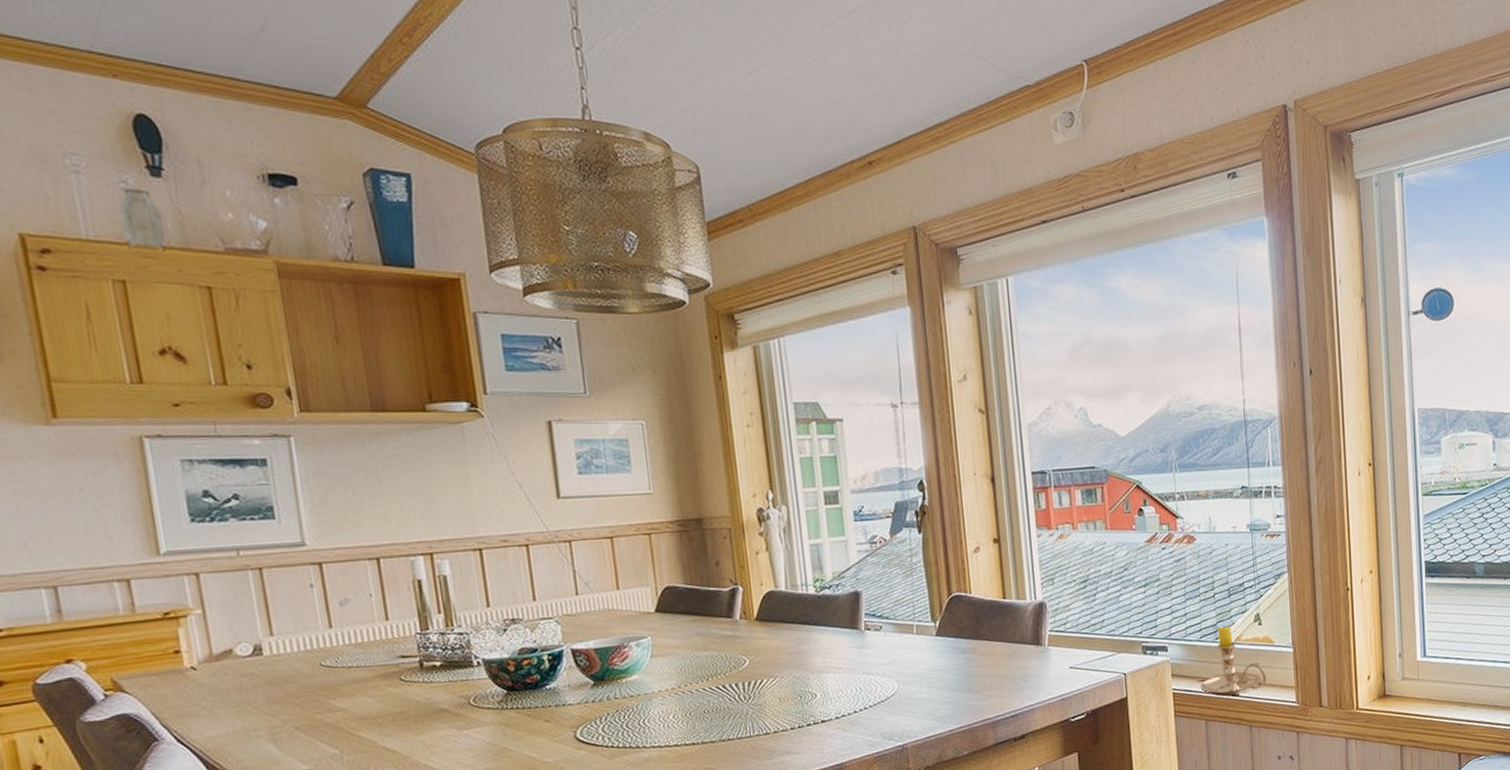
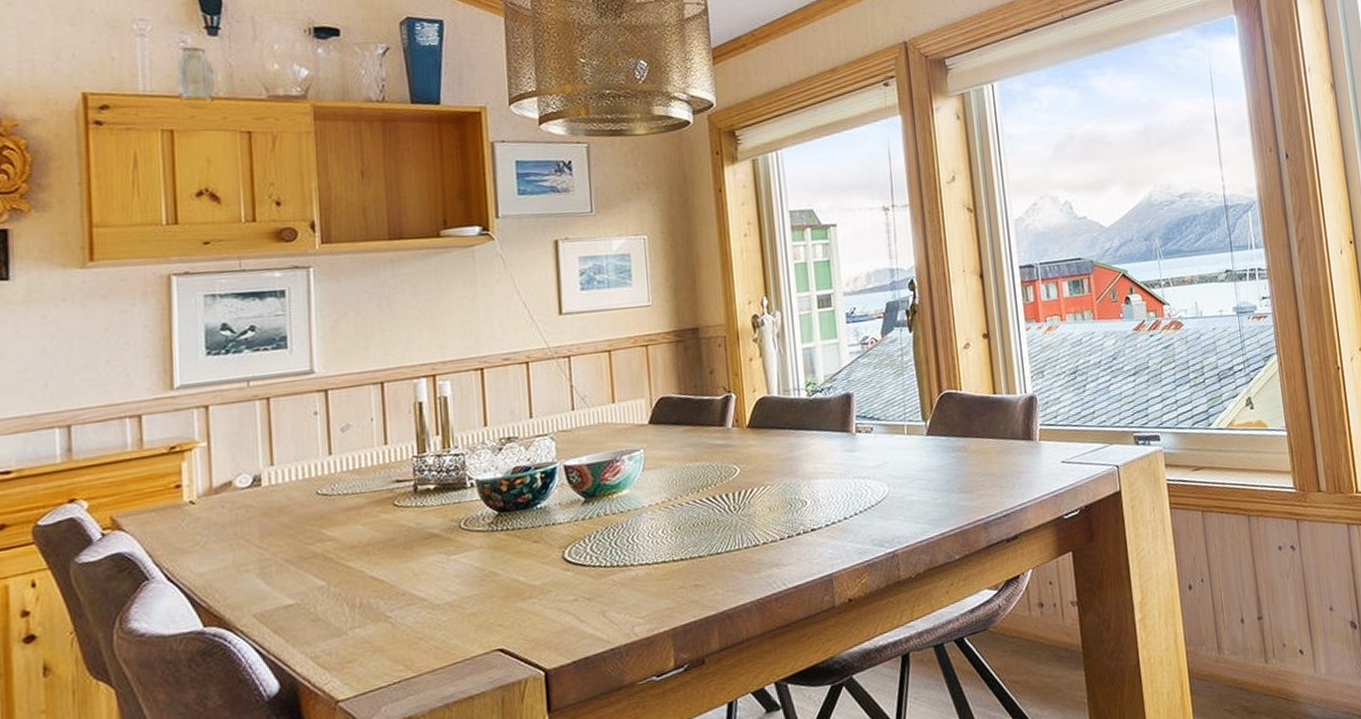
candlestick: present [1200,625,1266,697] -> none [1194,410,1262,486]

